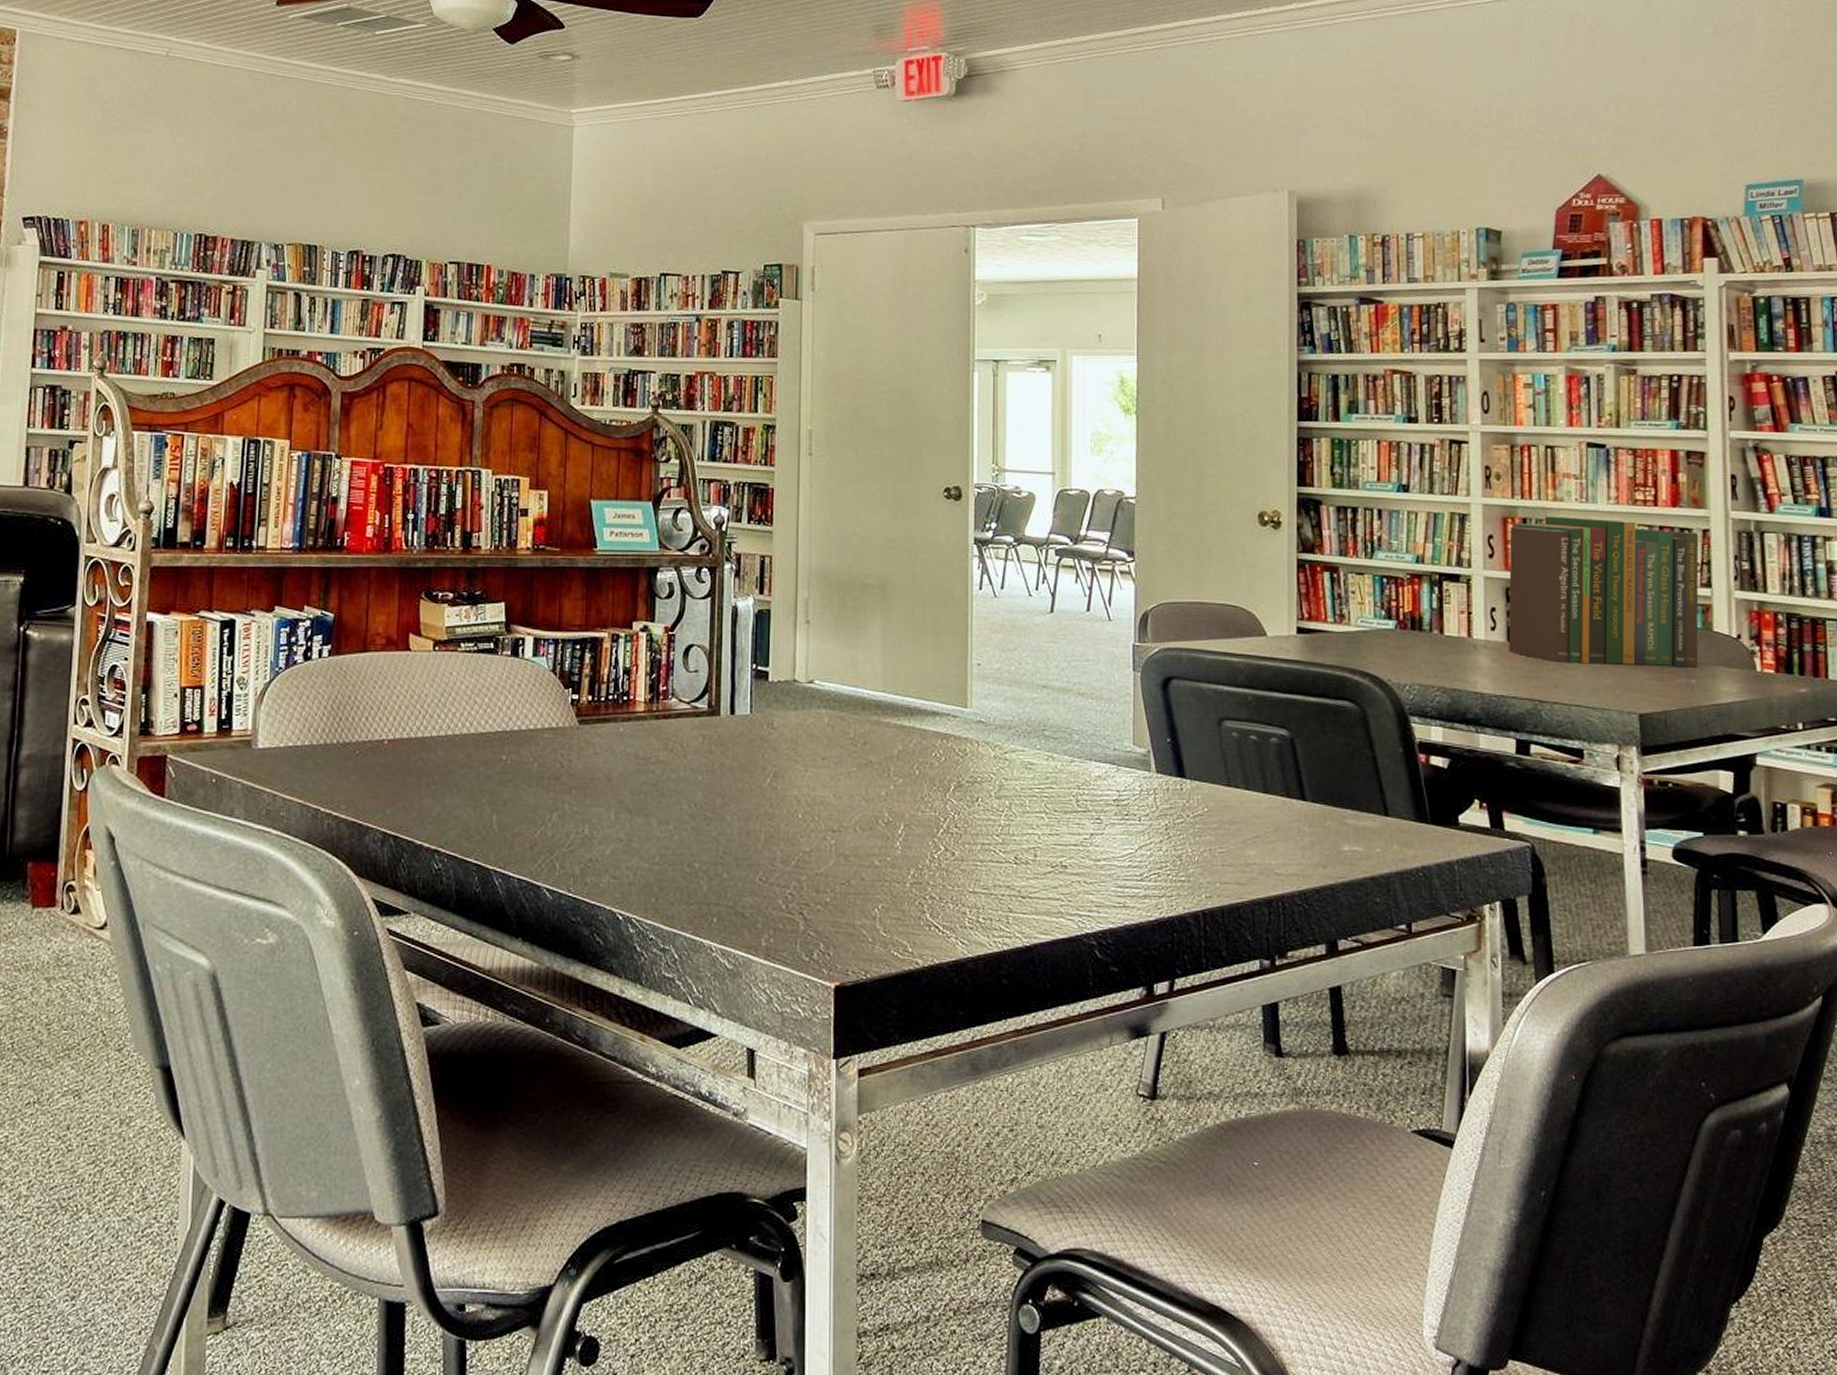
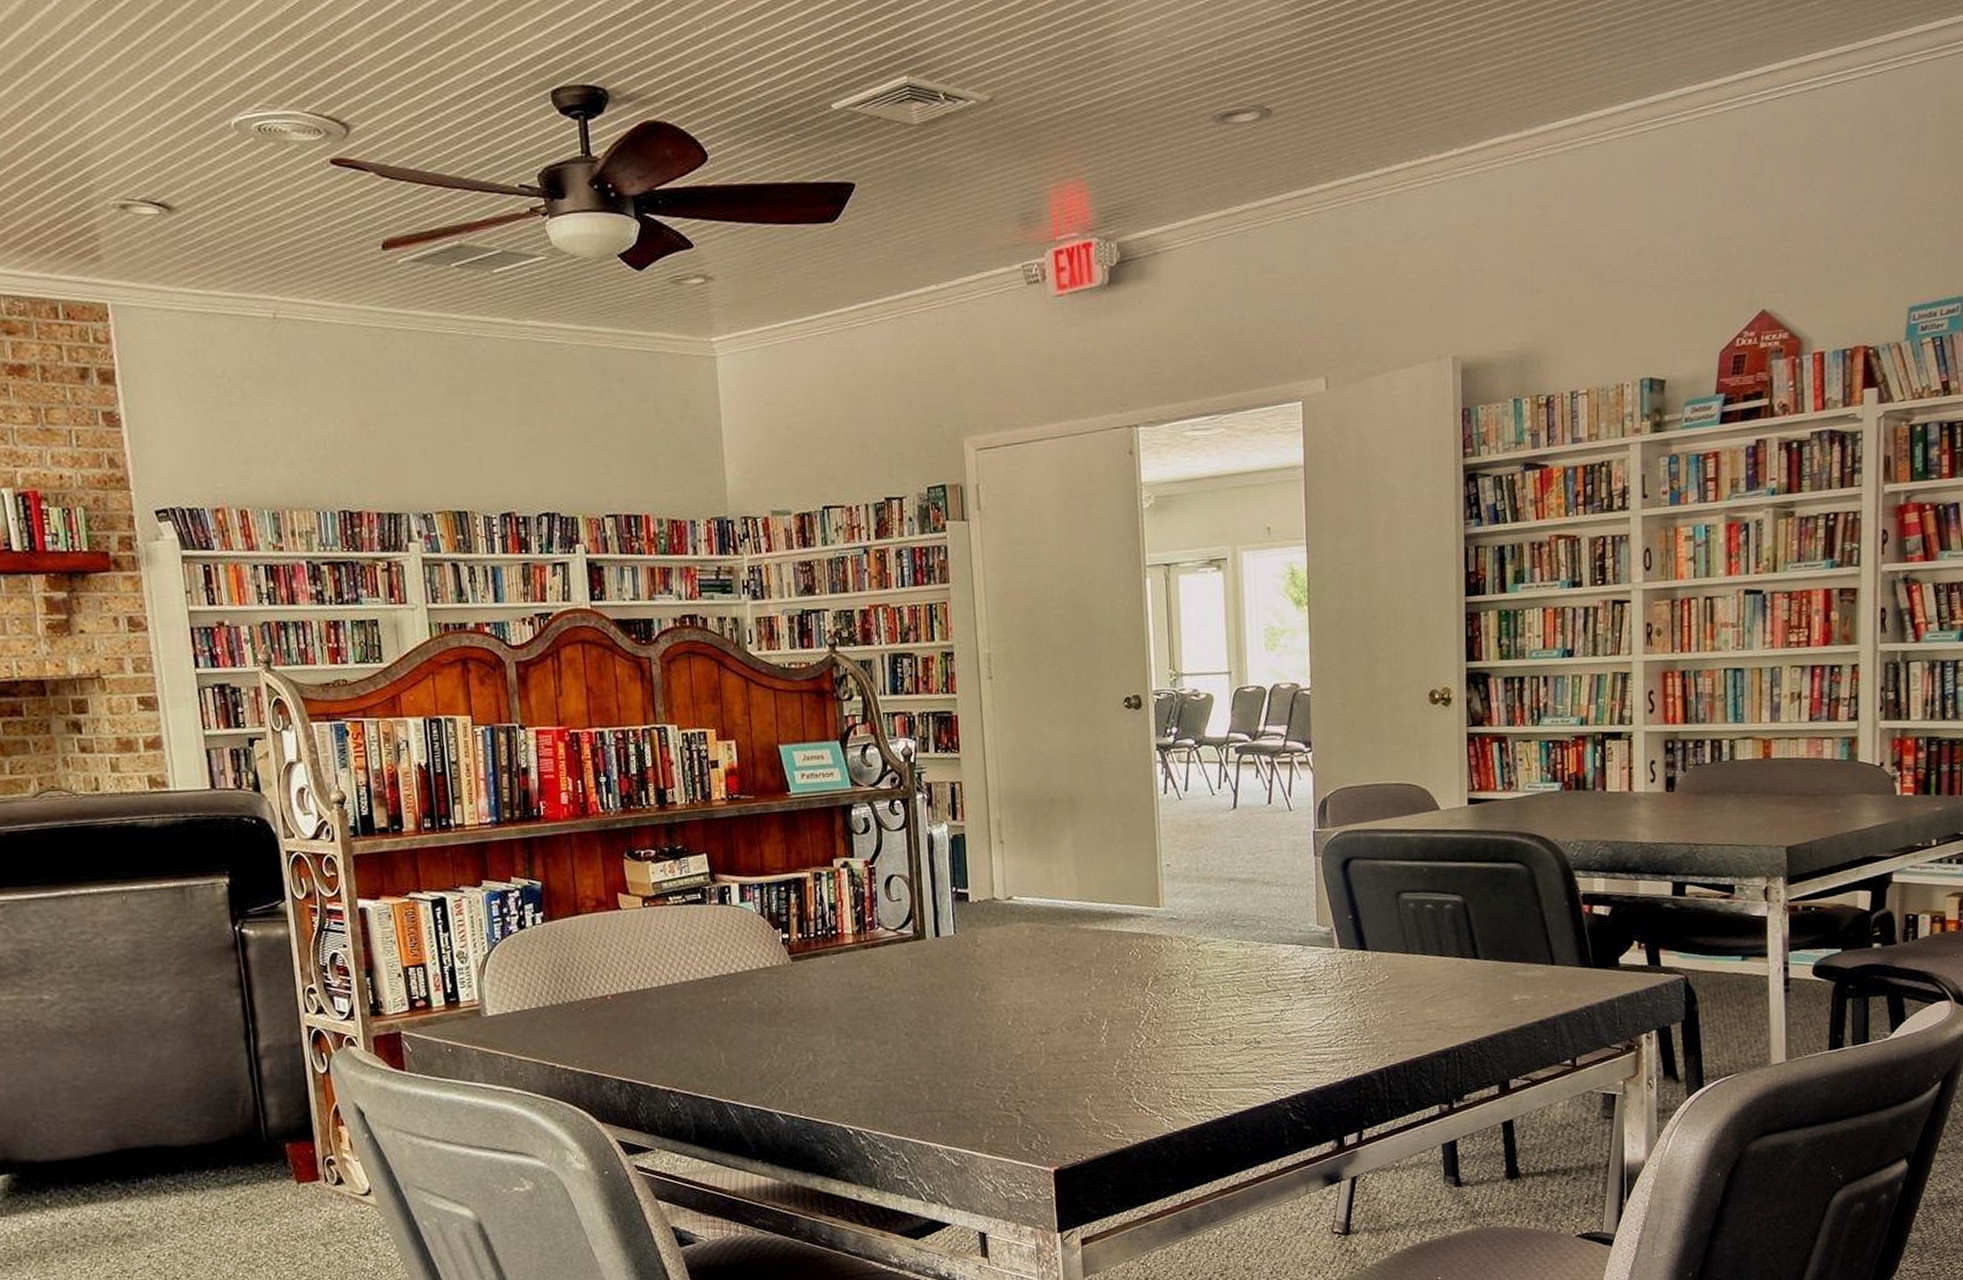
books: present [1508,516,1699,668] -> none [1667,663,1848,806]

